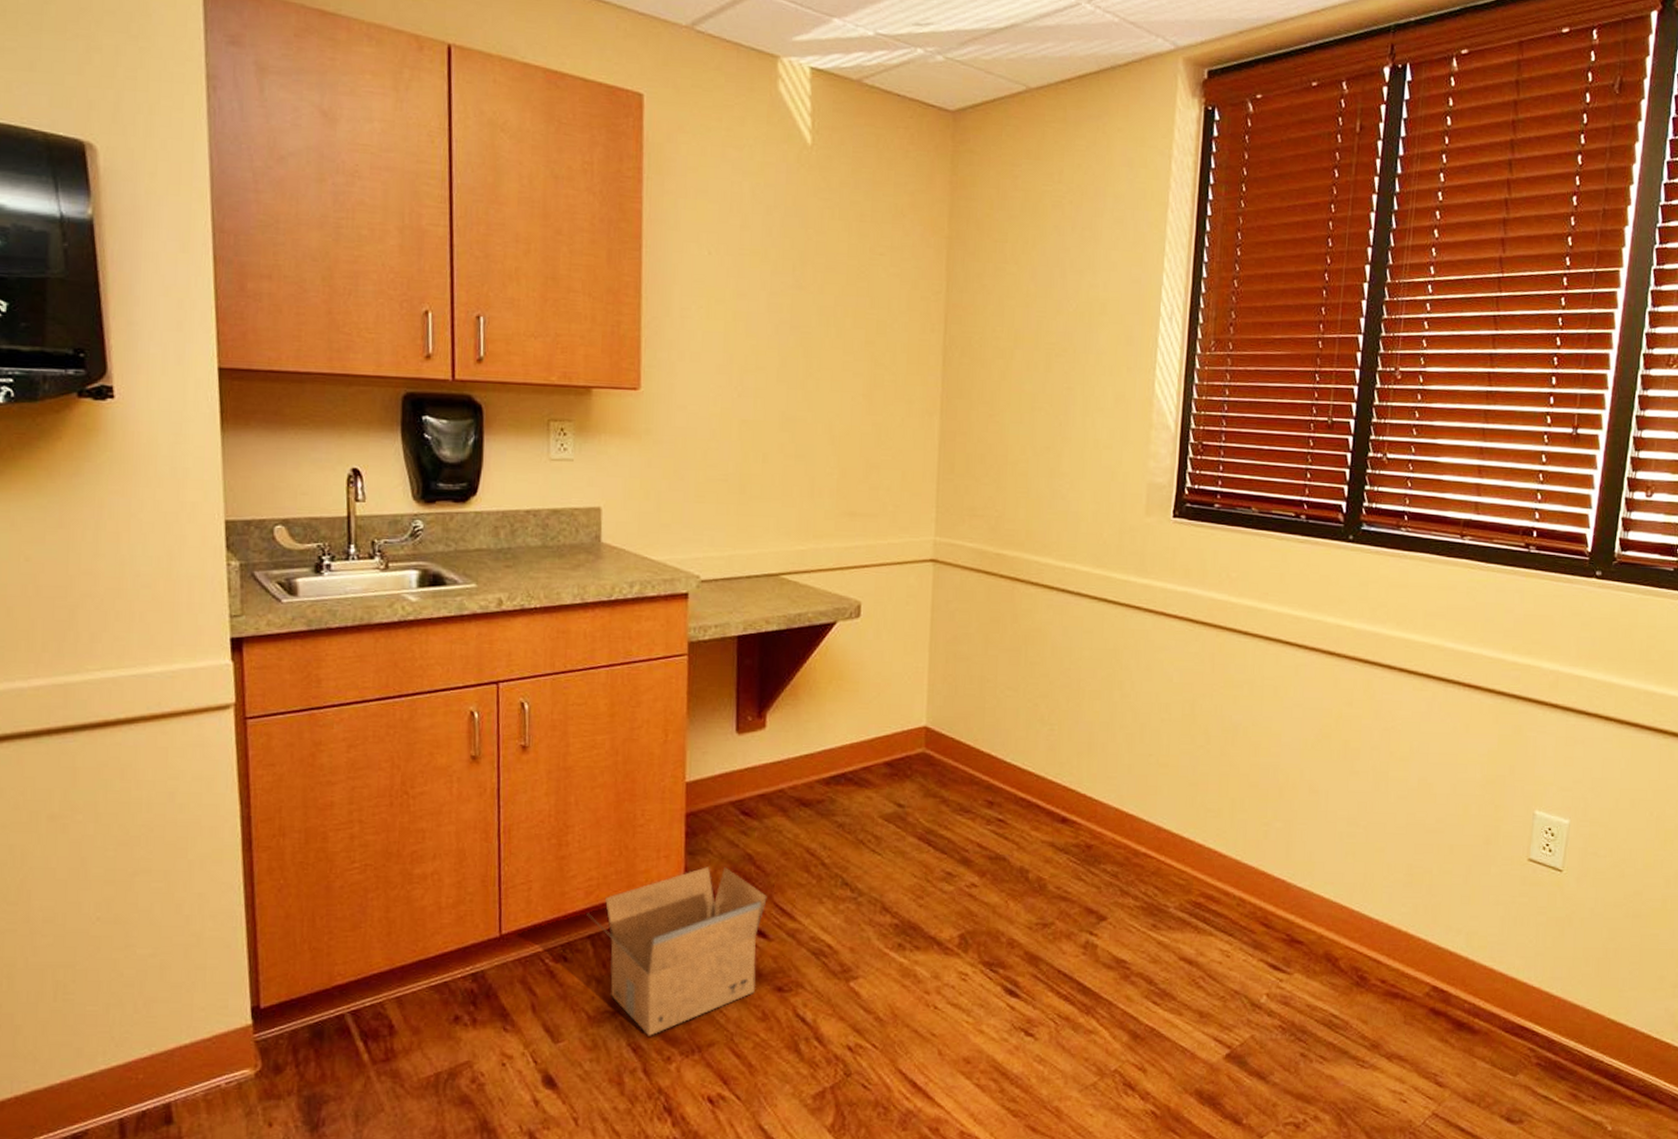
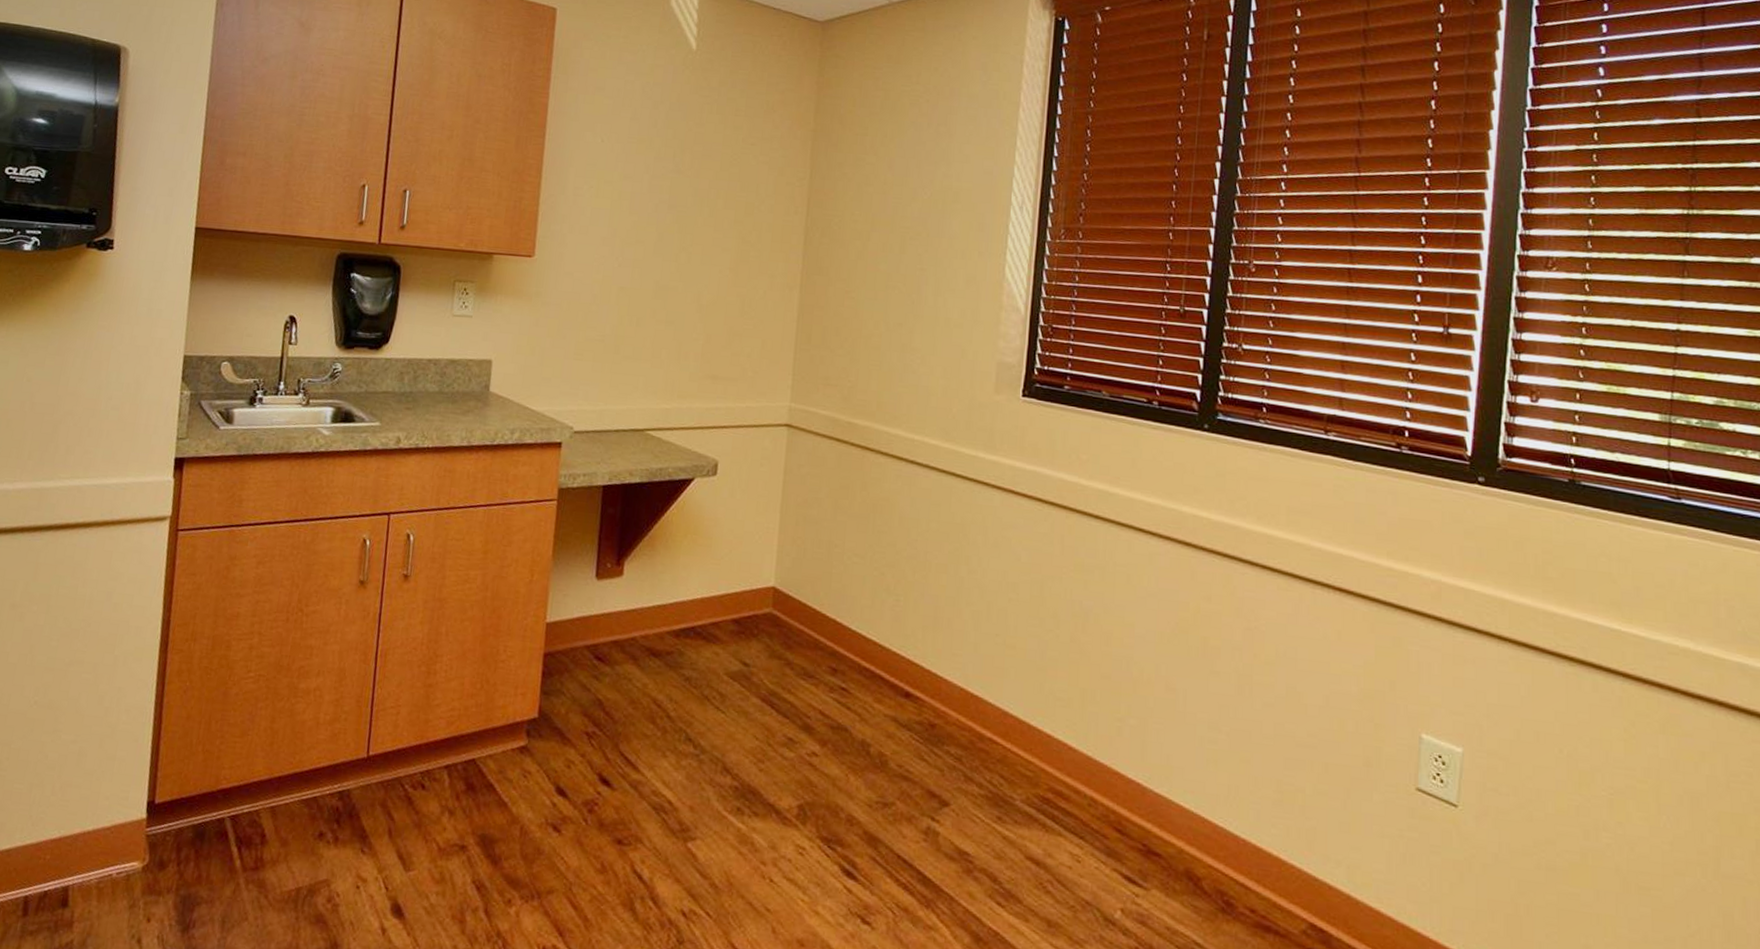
cardboard box: present [587,867,767,1036] -> none [446,708,614,876]

